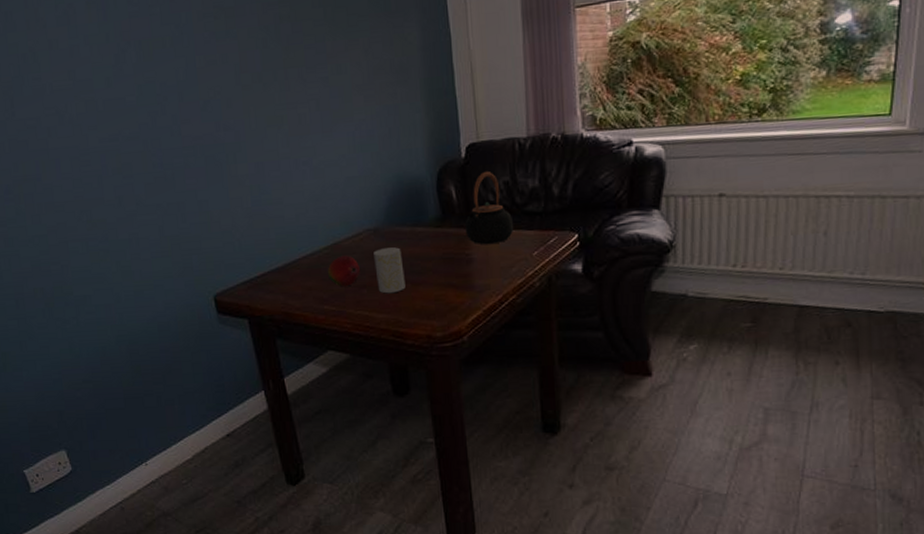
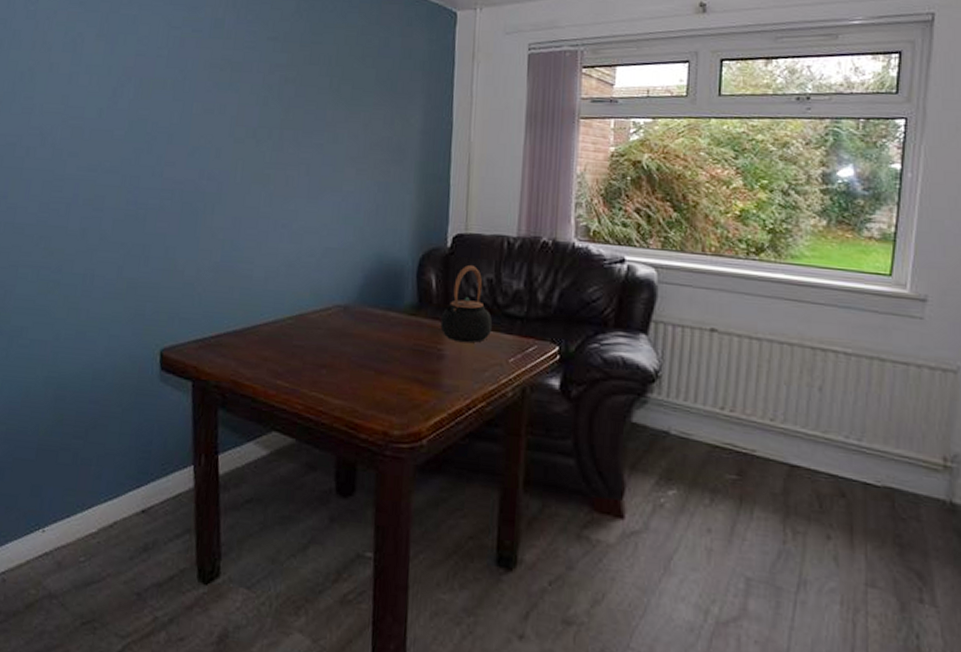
fruit: present [327,255,360,287] -> none [287,328,323,364]
cup: present [374,247,406,294] -> none [338,328,370,379]

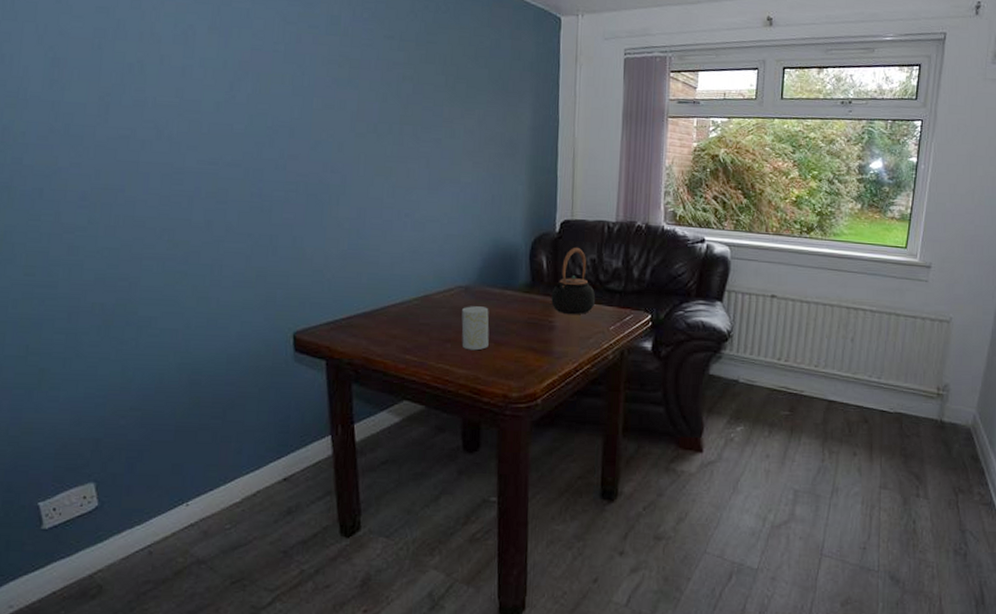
cup: none [338,328,370,379] -> present [461,306,489,351]

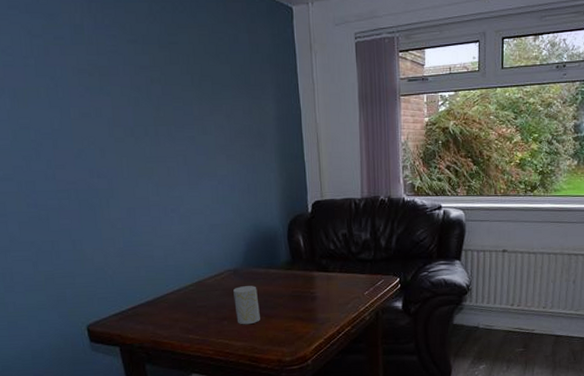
teapot: present [551,247,596,314] -> none [310,224,350,285]

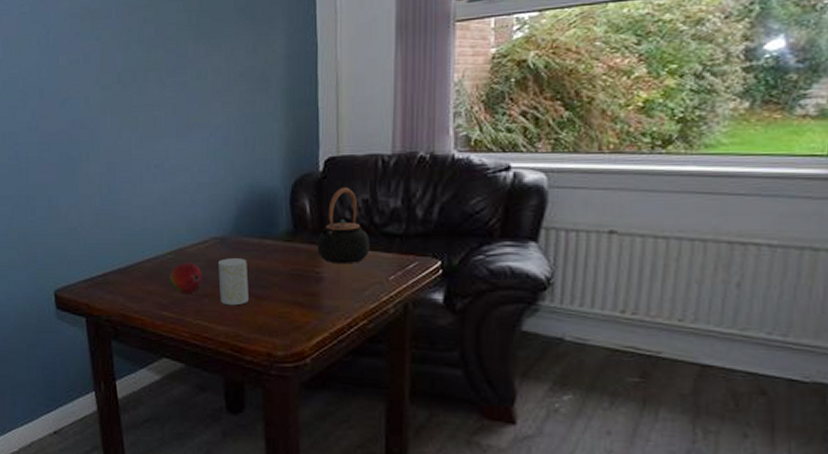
fruit: none [192,291,221,319] -> present [169,262,203,295]
teapot: none [310,224,350,285] -> present [317,186,371,263]

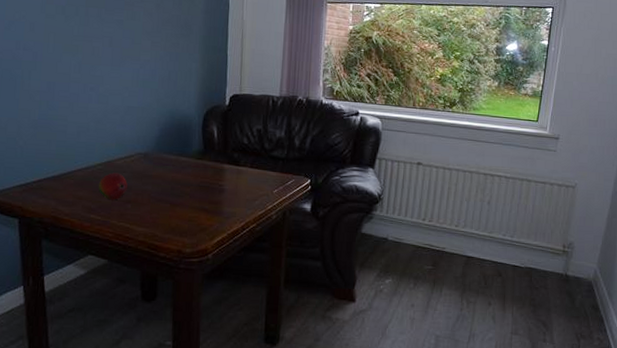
cup: present [218,258,249,306] -> none [140,171,166,211]
teapot: present [317,186,371,263] -> none [221,118,261,179]

